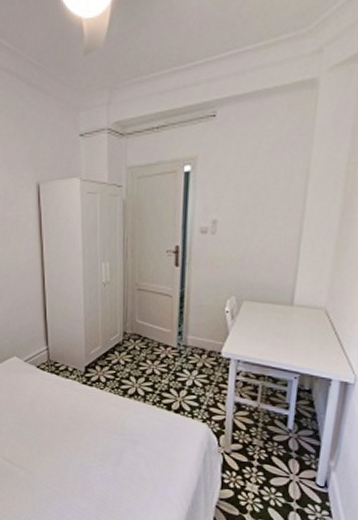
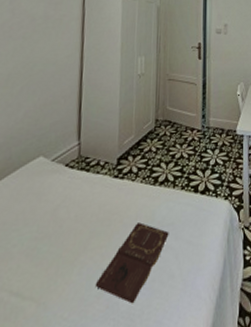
book: none [71,427,140,491] -> present [95,222,169,304]

